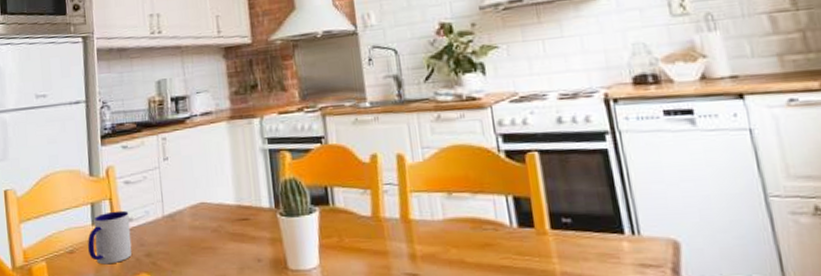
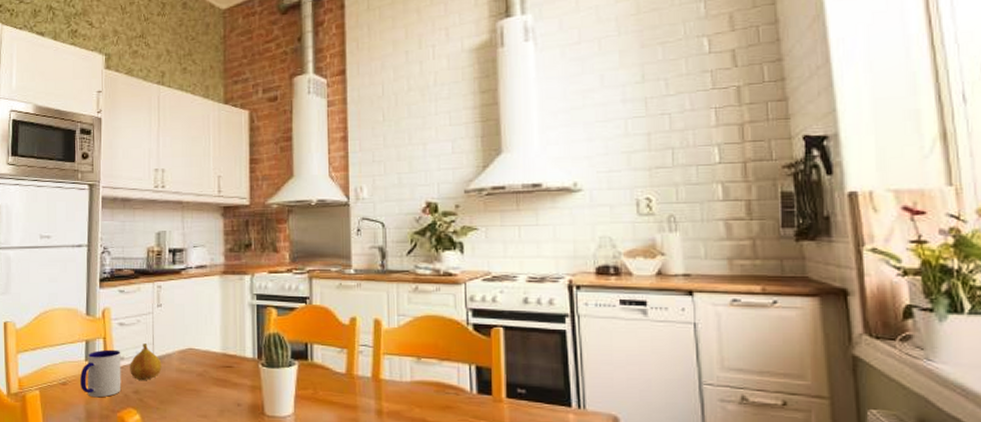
fruit: none [139,201,174,243] -> present [130,344,162,381]

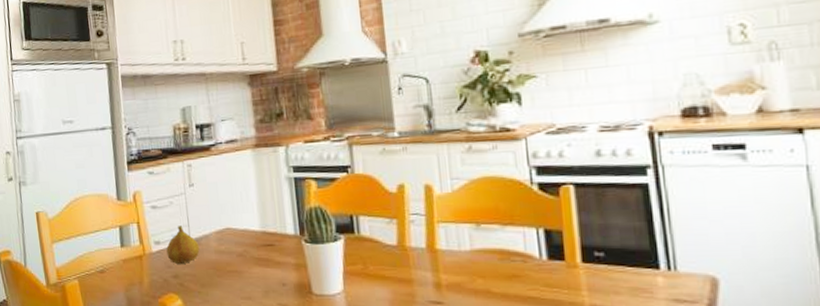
mug: present [80,349,122,398] -> none [117,234,160,284]

